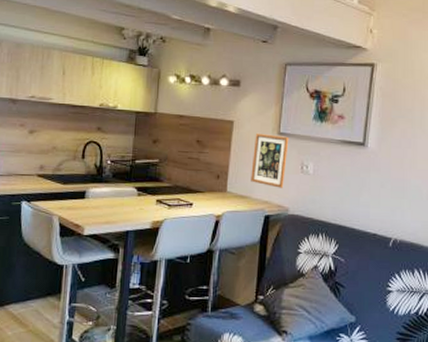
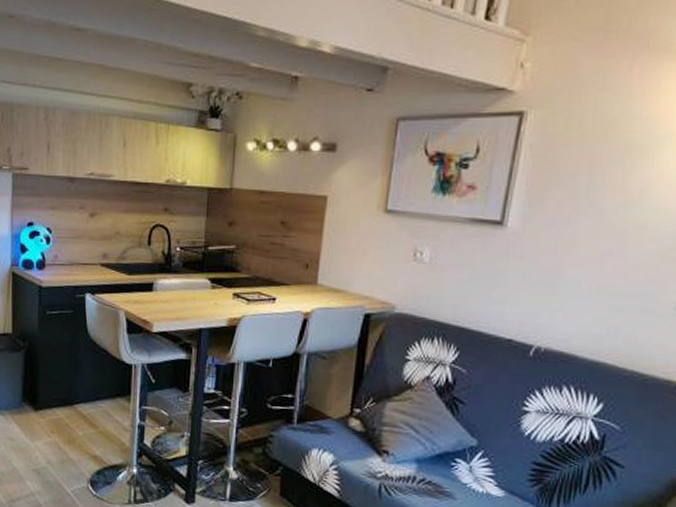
picture frame: present [251,133,289,188] -> none [348,210,399,280]

